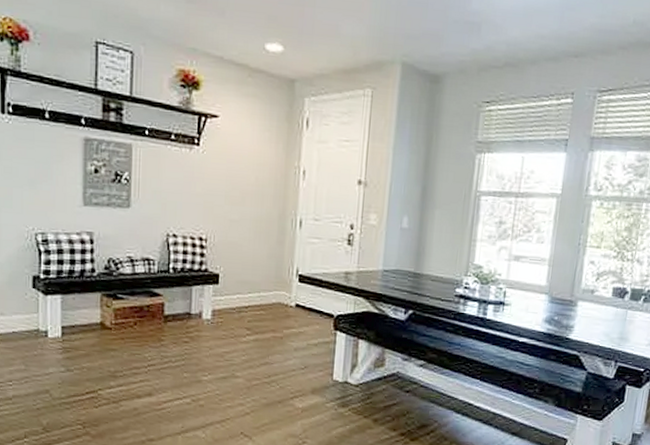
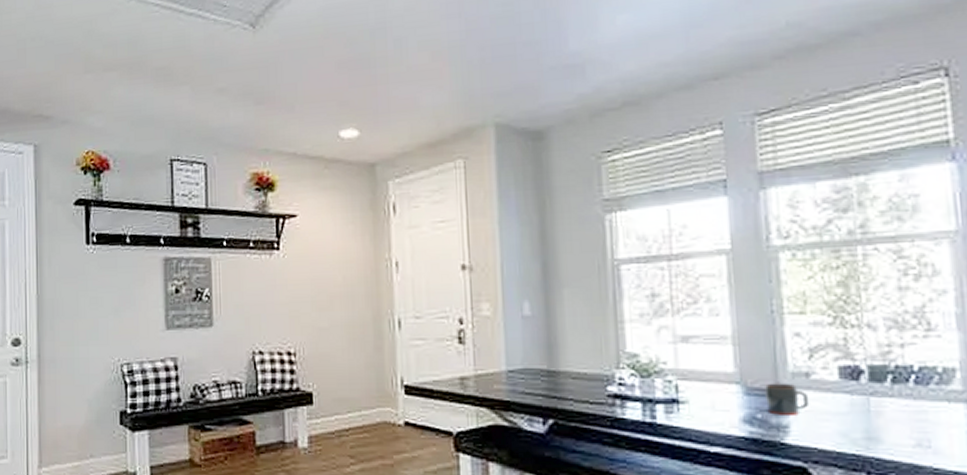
mug: none [562,295,591,319] -> present [765,383,810,415]

